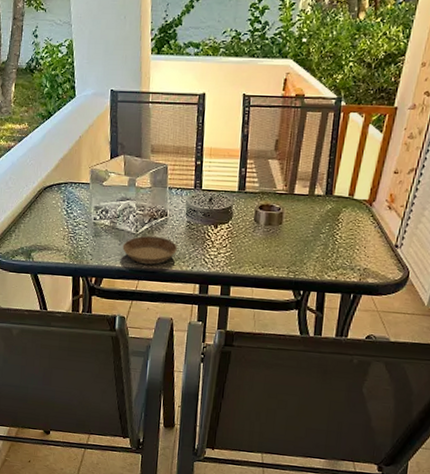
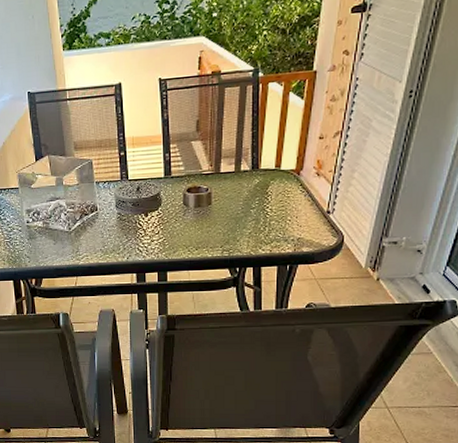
saucer: present [122,235,178,265] -> none [57,231,112,260]

